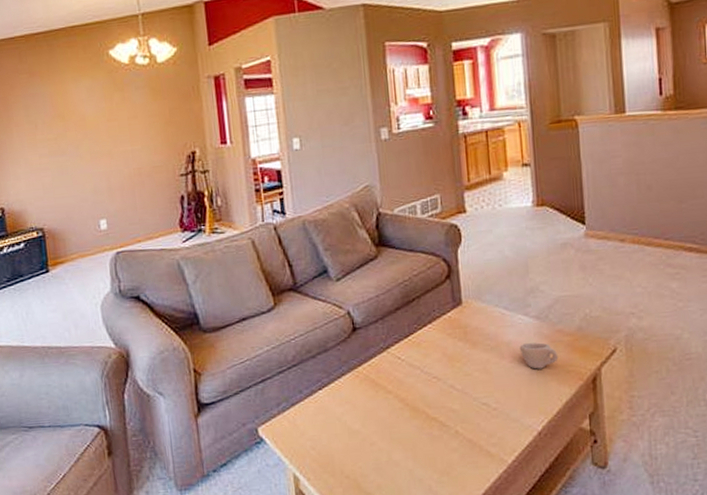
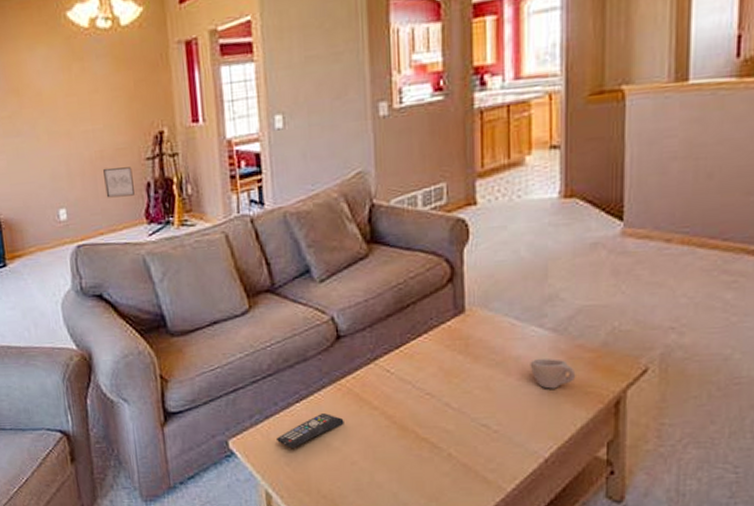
wall art: none [141,182,170,209] -> present [103,167,135,198]
remote control: none [302,399,363,432] -> present [277,413,344,448]

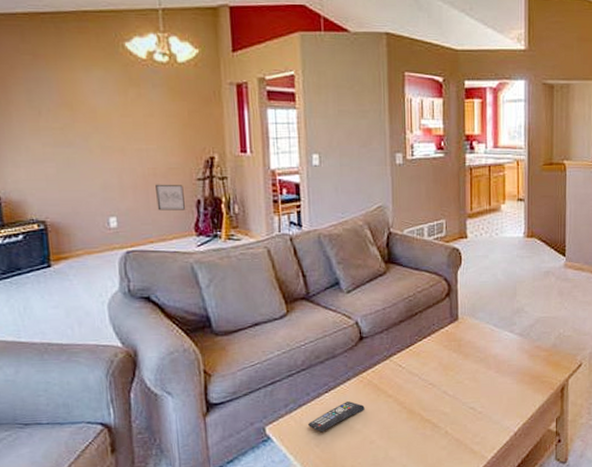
cup: present [530,359,576,389] -> none [504,356,535,379]

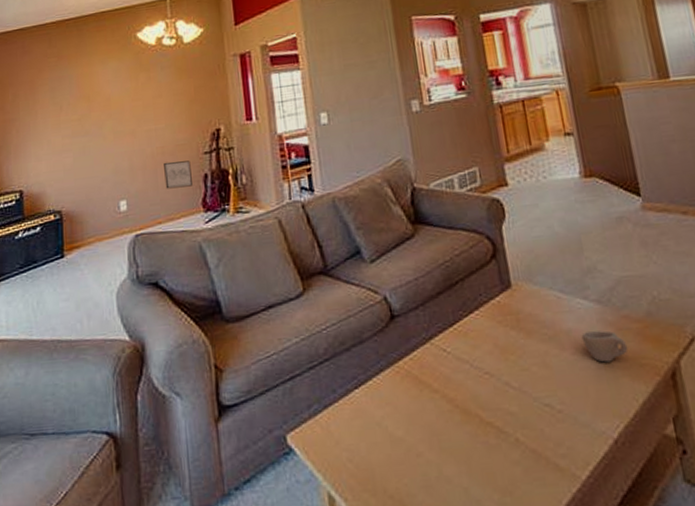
remote control: present [308,401,365,432] -> none [337,399,406,441]
cup: none [504,356,535,379] -> present [581,330,628,363]

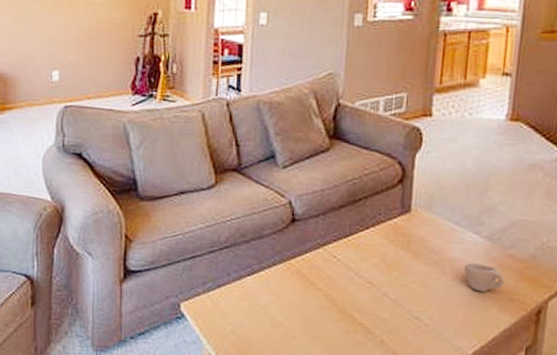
wall art: present [164,160,192,189] -> none [98,39,125,67]

